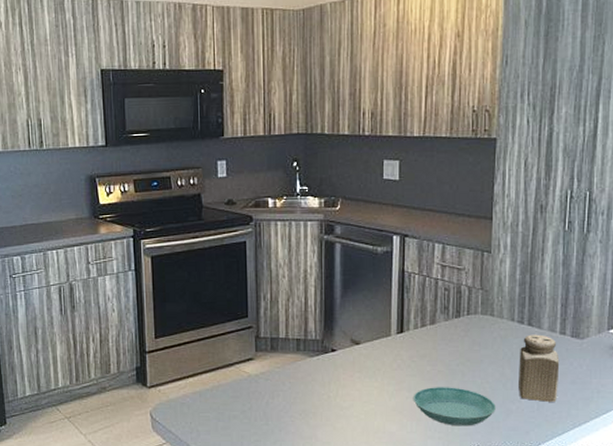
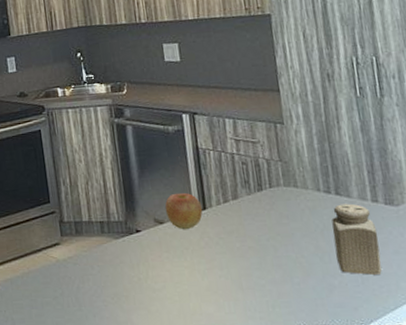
apple: none [363,316,400,352] -> present [165,193,203,230]
saucer: present [413,387,496,426] -> none [226,263,317,305]

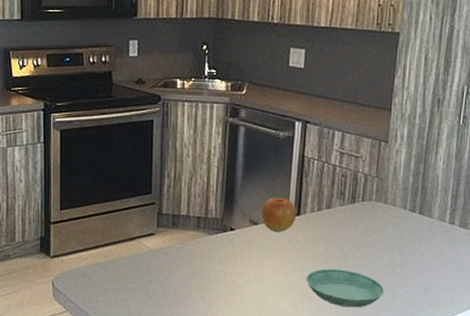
saucer: none [226,263,317,305] -> present [305,269,384,308]
salt shaker: present [331,203,382,275] -> none [407,223,447,288]

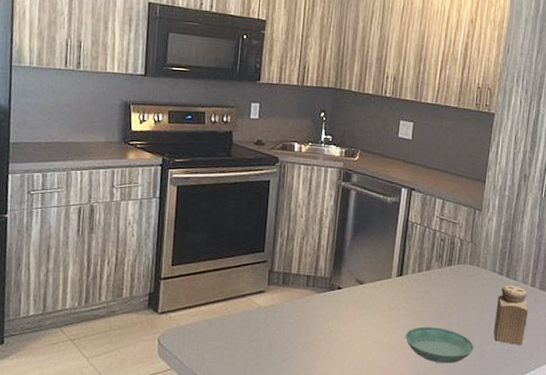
apple: present [261,198,297,233] -> none [367,259,400,292]
salt shaker: none [407,223,447,288] -> present [493,285,529,345]

